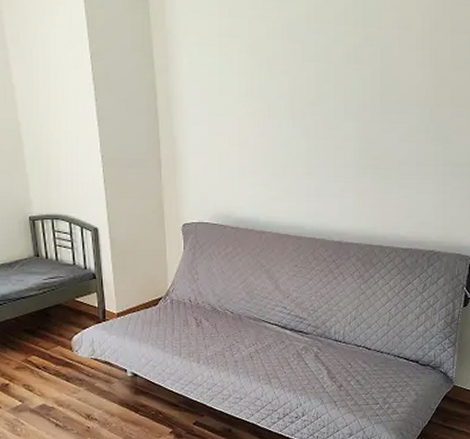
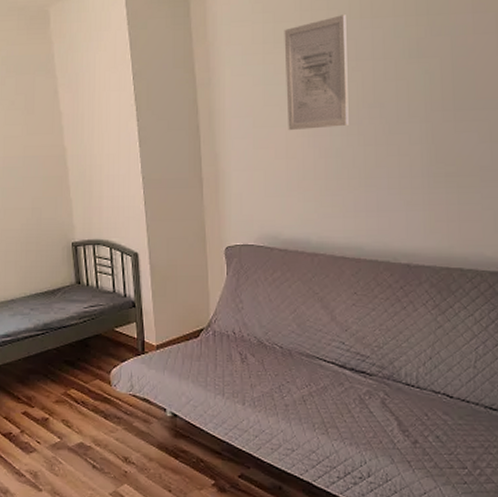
wall art: none [238,17,294,120] -> present [284,15,349,130]

